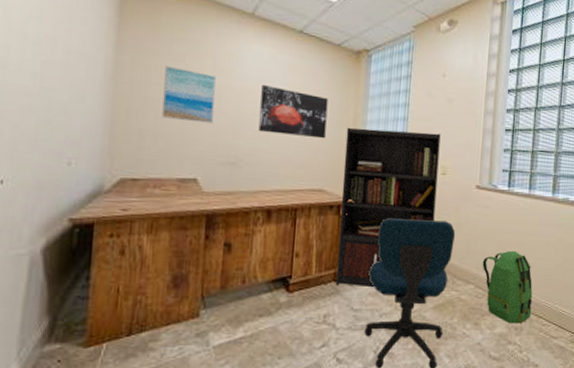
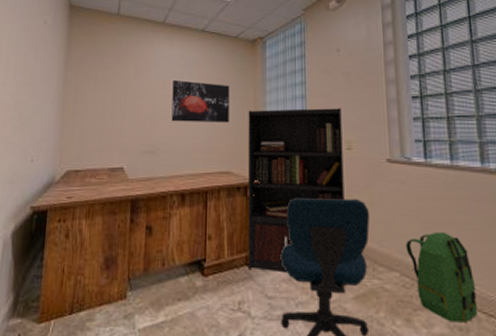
wall art: present [162,65,217,124] -> none [97,74,137,118]

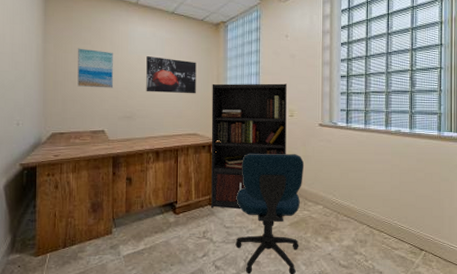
wall art: none [97,74,137,118] -> present [77,48,114,88]
backpack: present [405,231,478,323] -> none [328,176,374,237]

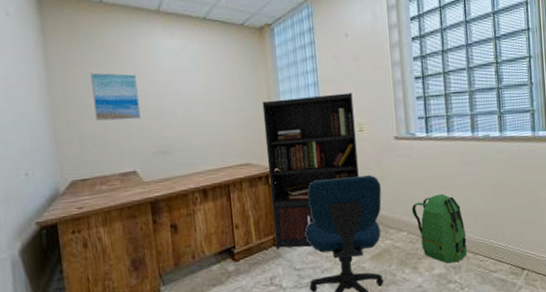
wall art: present [146,56,196,94] -> none [178,74,244,120]
backpack: none [328,176,374,237] -> present [411,193,467,264]

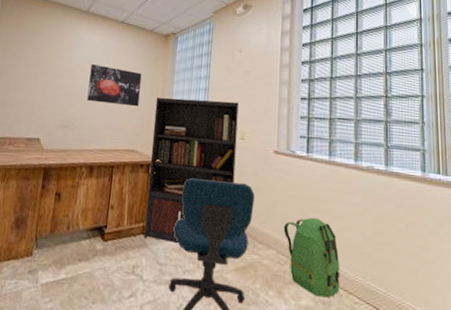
wall art: present [89,72,142,121] -> none [19,52,59,95]
wall art: none [178,74,244,120] -> present [87,64,142,107]

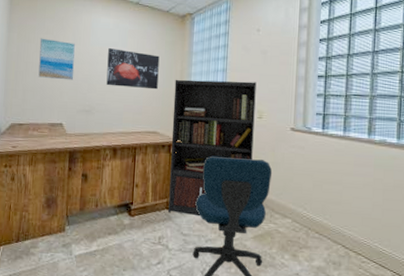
wall art: none [19,52,59,95] -> present [38,38,76,80]
backpack: present [283,217,340,298] -> none [298,188,351,259]

